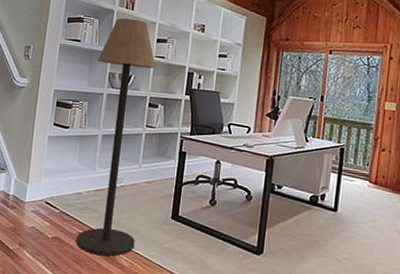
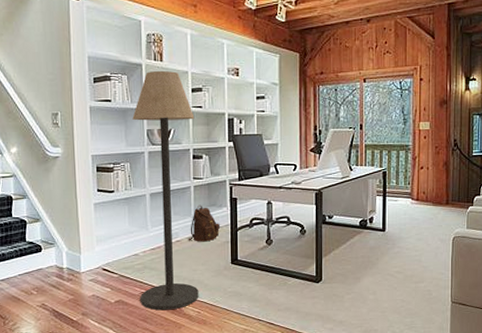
backpack: none [132,153,166,192] -> present [188,205,221,242]

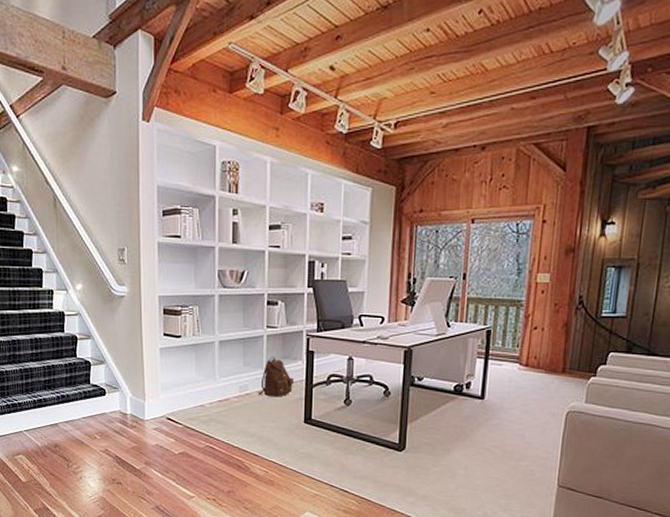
floor lamp: present [132,70,199,311] -> none [203,203,271,467]

